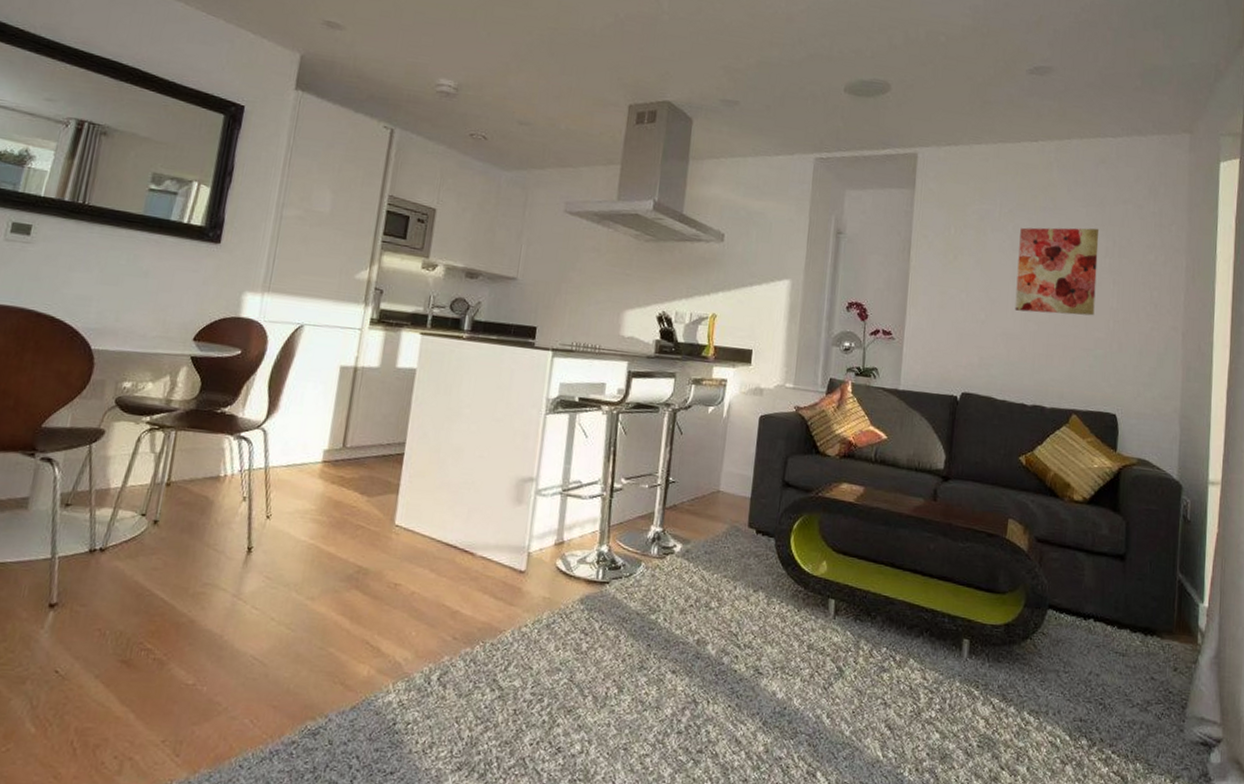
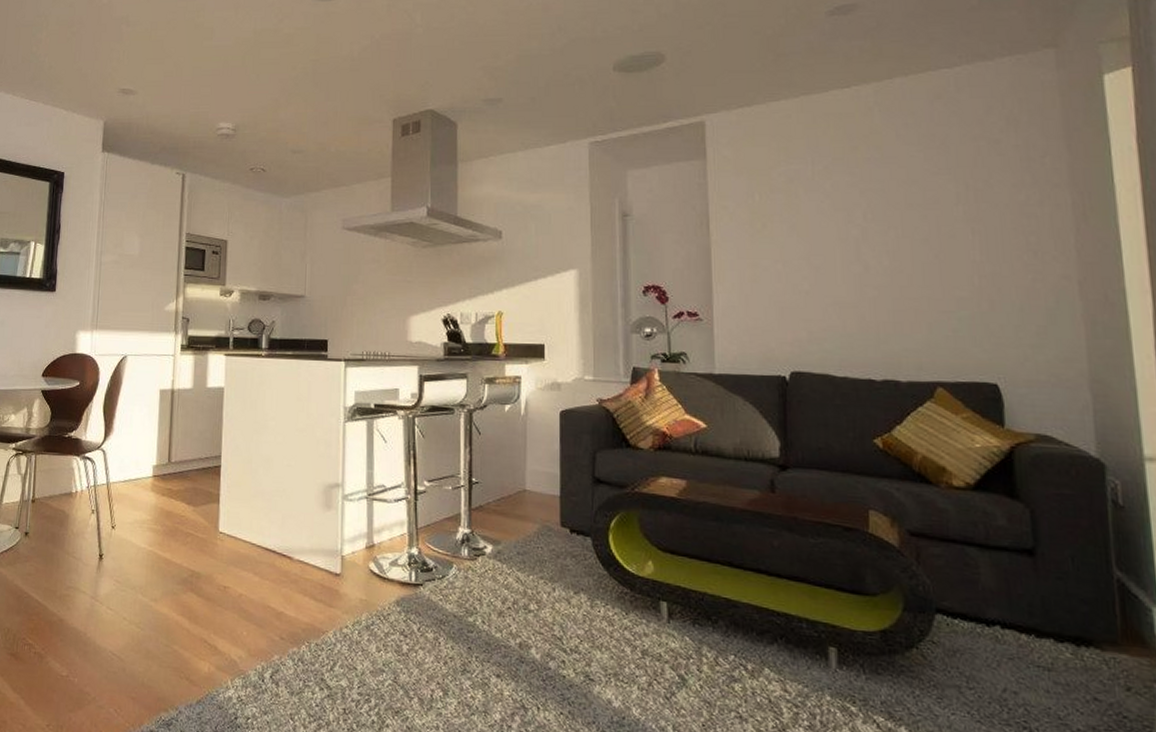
wall art: present [1014,227,1100,316] -> none [841,173,951,276]

